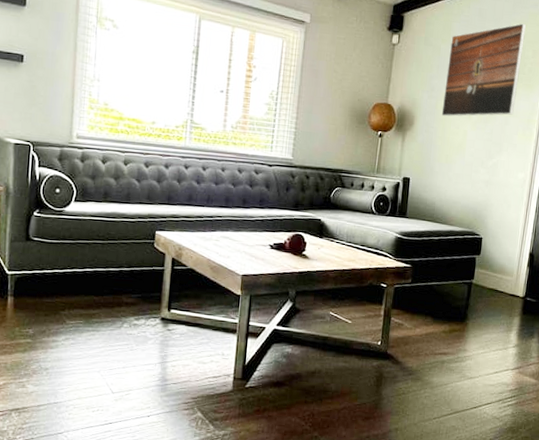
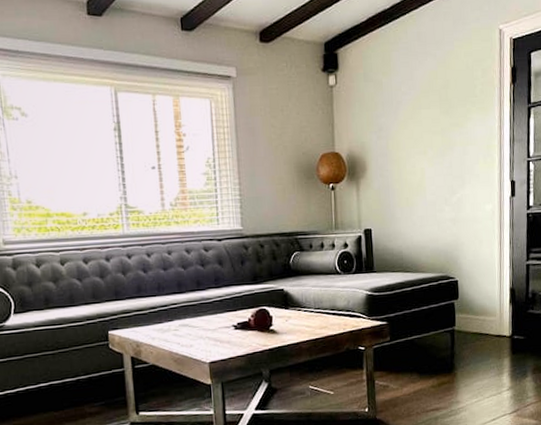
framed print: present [441,23,526,117] -> none [392,41,471,157]

